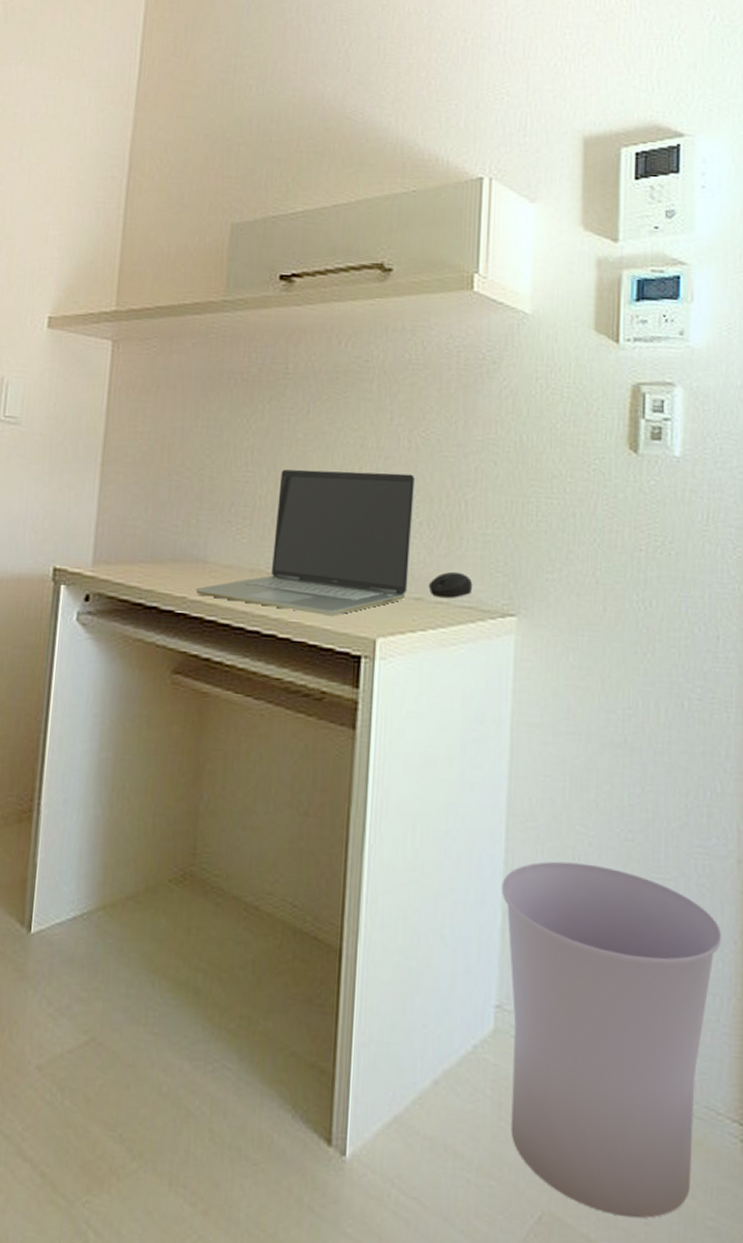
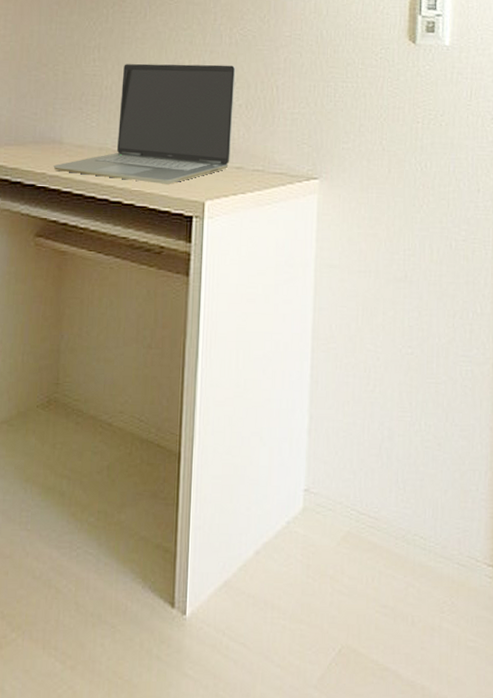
computer mouse: present [428,571,473,599] -> none [247,144,283,167]
waste bin: present [502,861,722,1219] -> none [308,373,481,645]

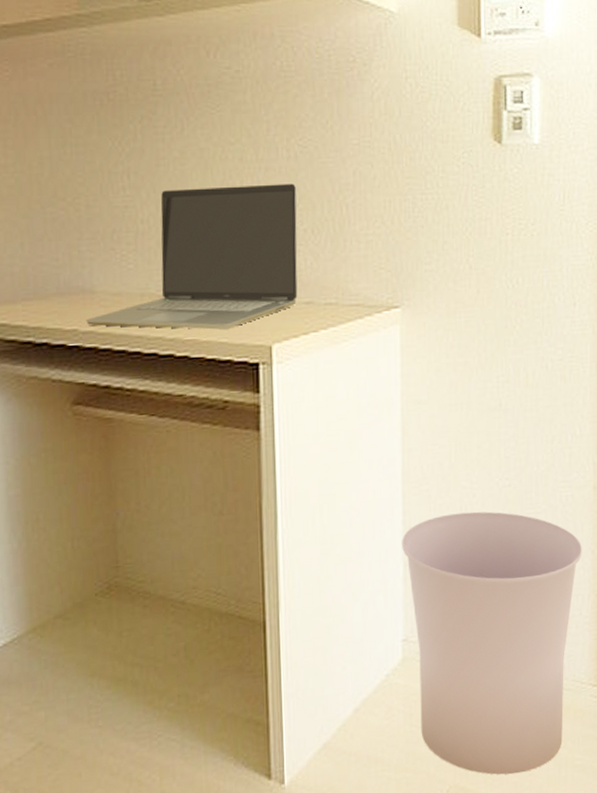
waste bin: none [308,373,481,645] -> present [402,511,583,775]

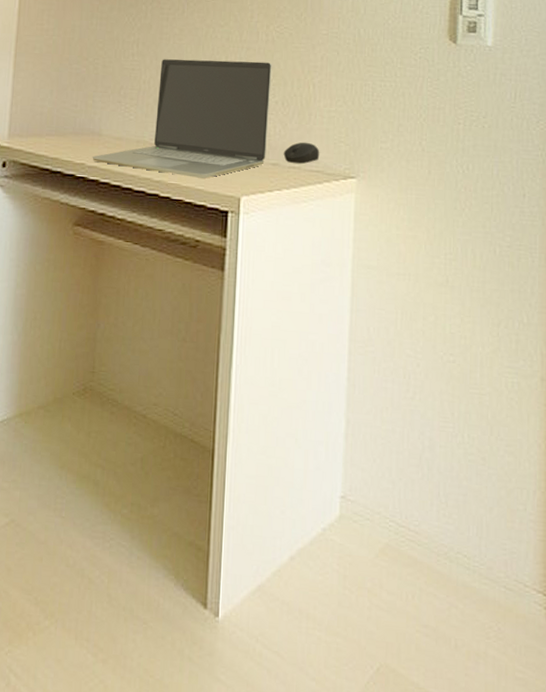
computer mouse: none [317,273,359,300] -> present [283,142,320,165]
waste bin: present [402,511,583,775] -> none [345,379,528,671]

